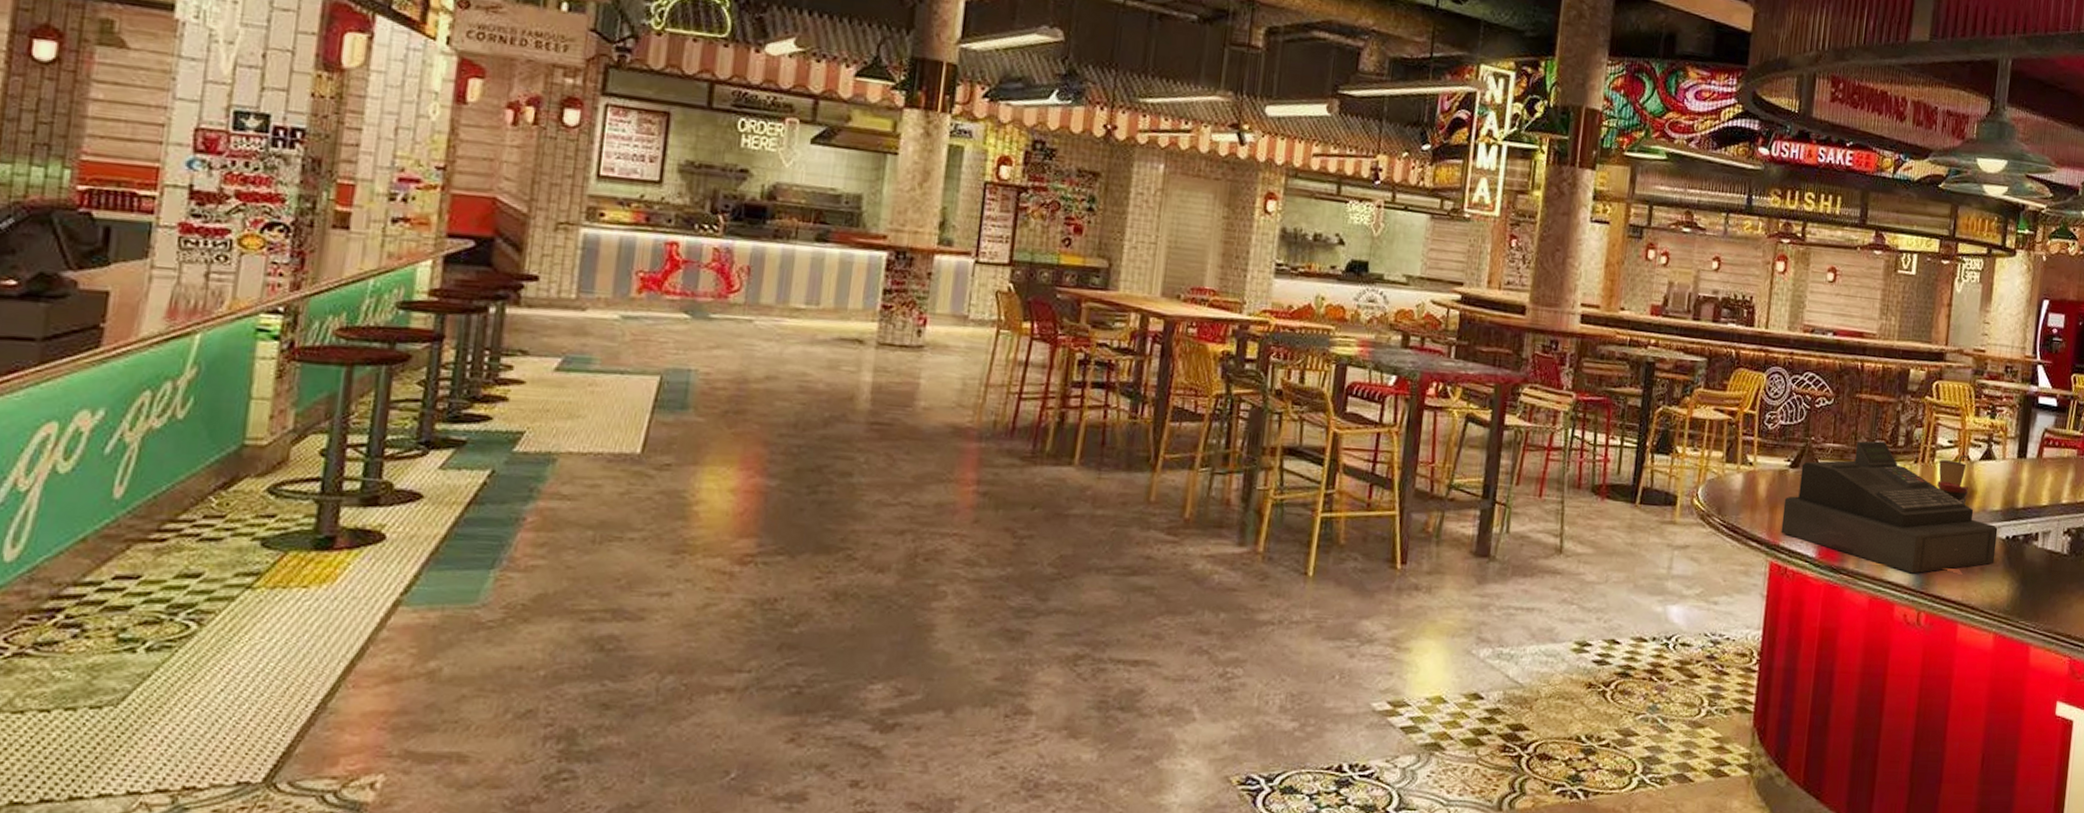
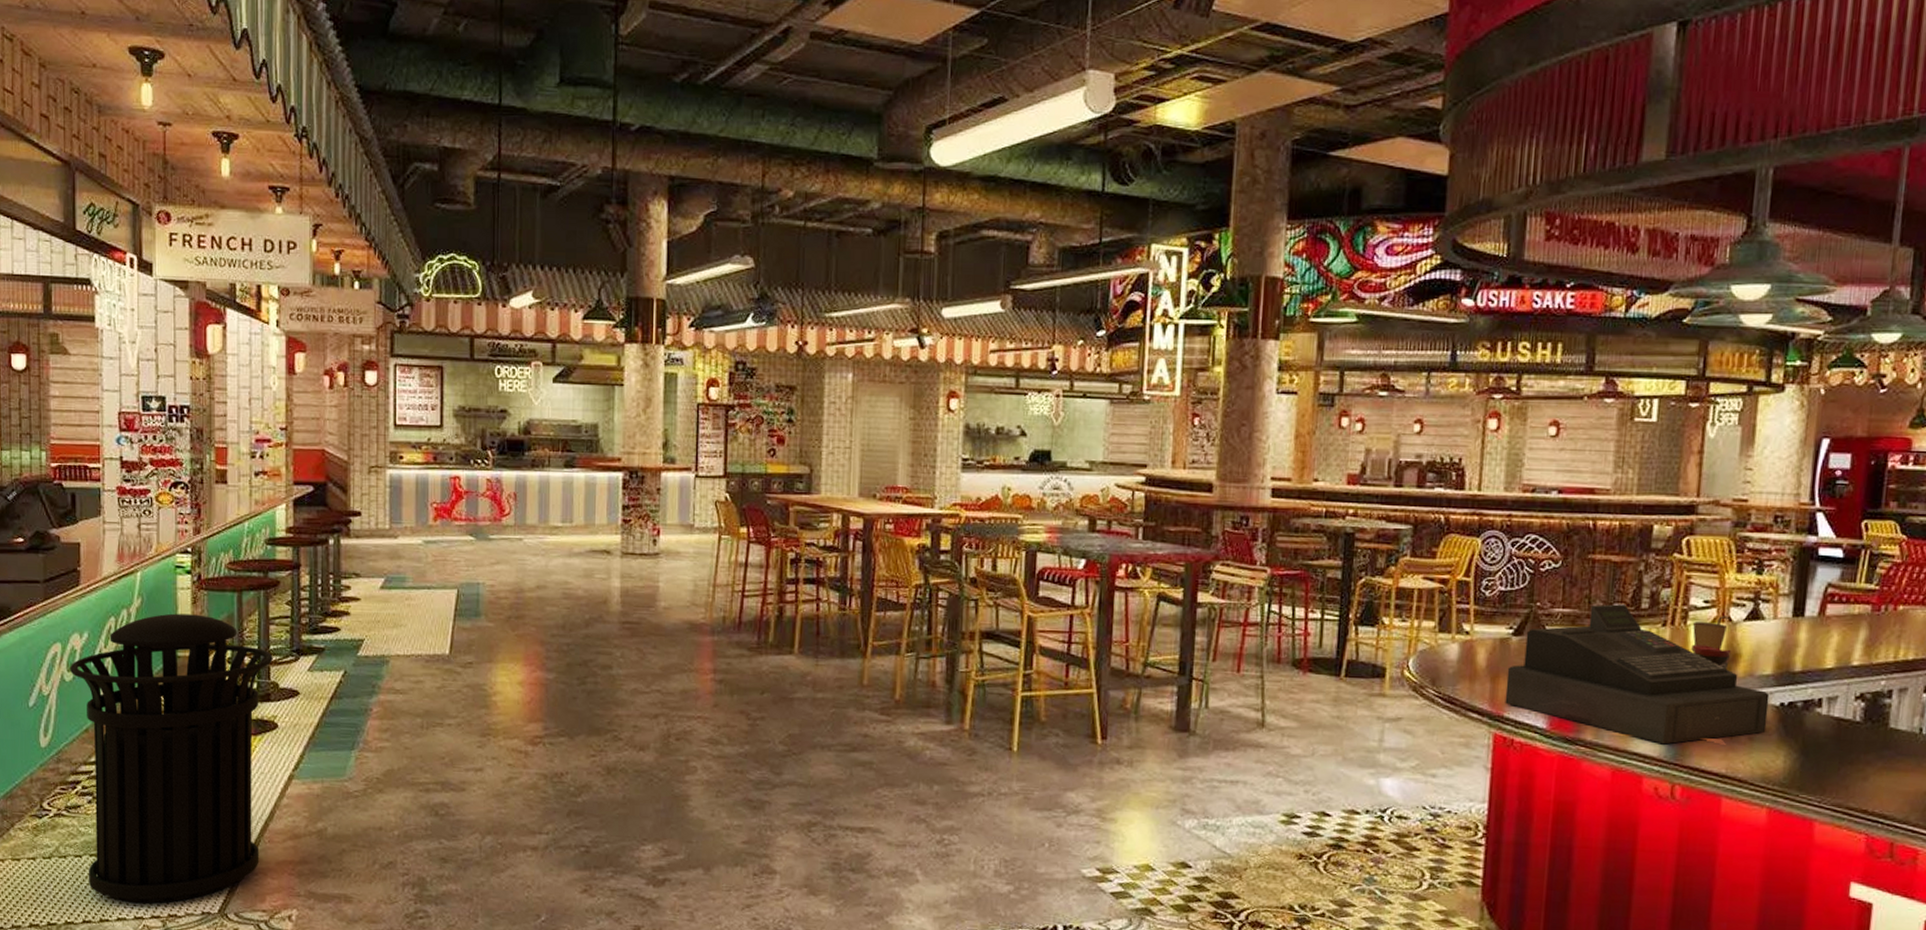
trash can: none [56,389,390,774] -> present [69,613,273,904]

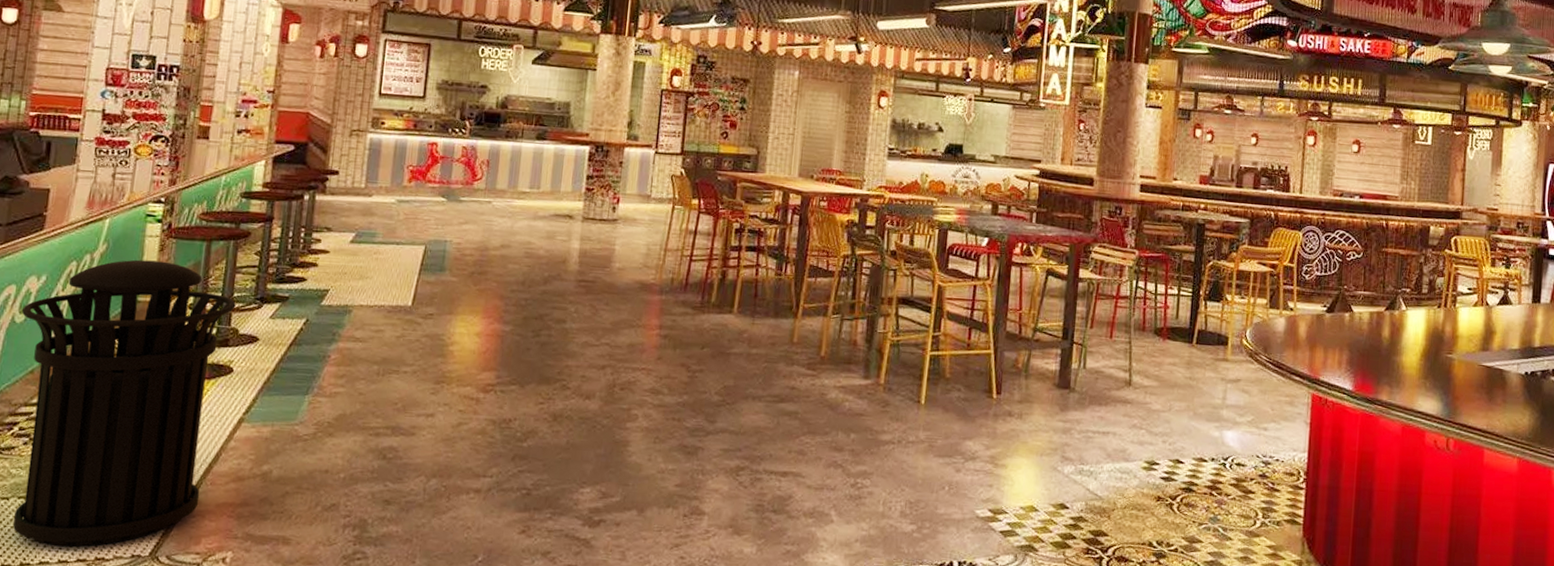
cash register: present [1505,604,1770,745] -> none [1320,289,1517,405]
food container: present [1691,644,1732,670] -> none [1459,323,1489,345]
cup: present [1693,616,1732,650] -> none [1460,301,1488,328]

